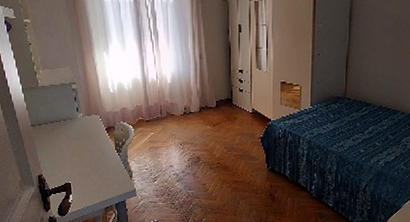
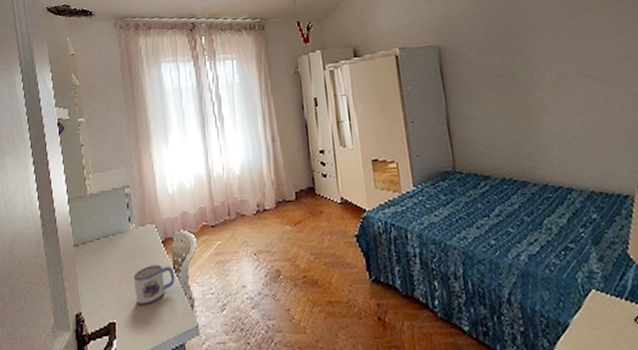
mug: none [83,145,117,173] -> present [133,264,175,305]

